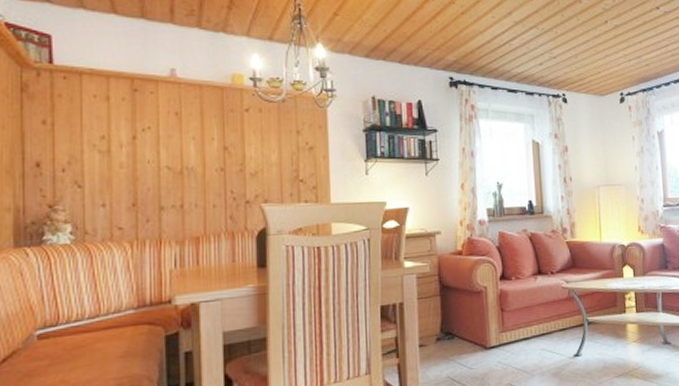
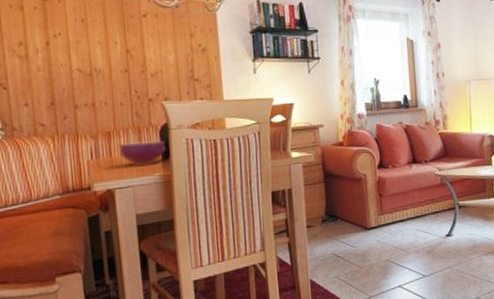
bowl: none [207,247,263,277] -> present [118,140,166,167]

